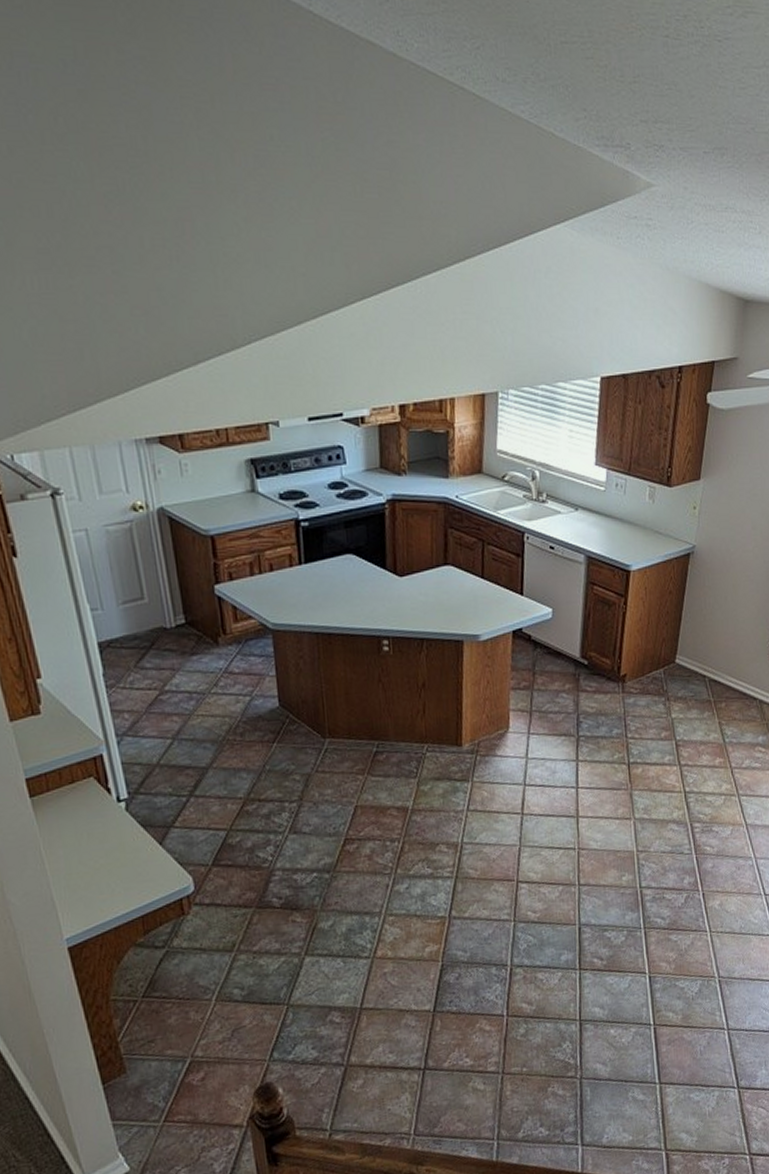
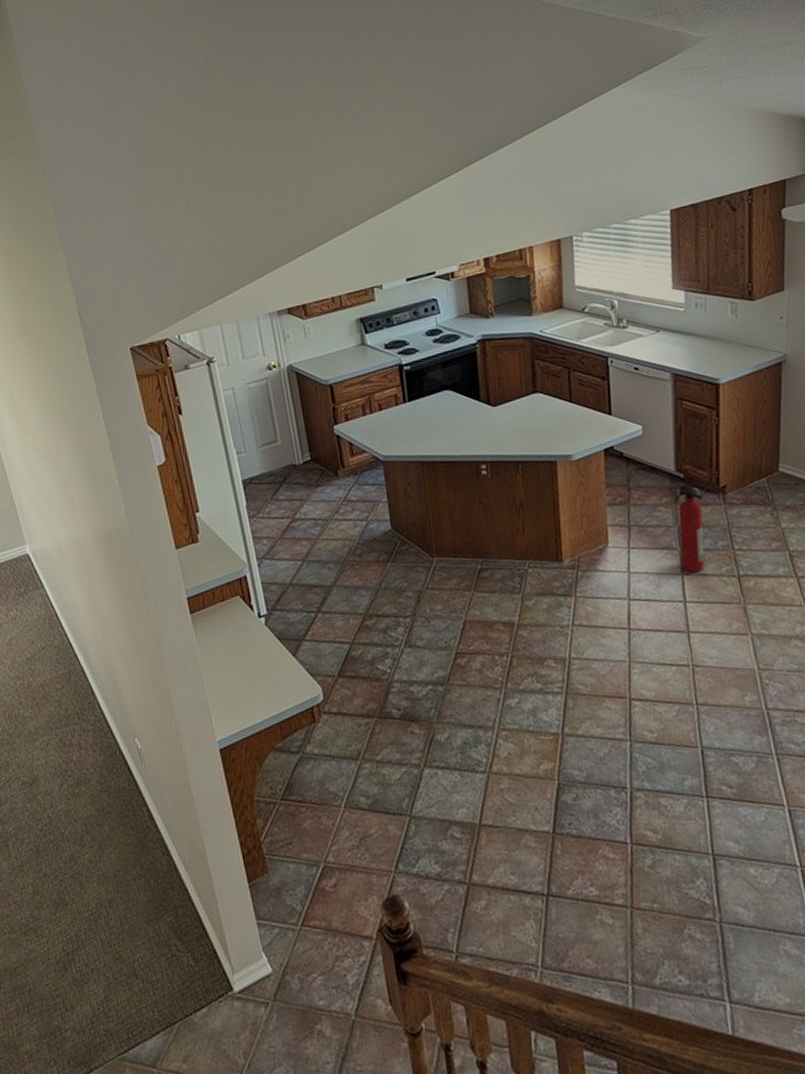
fire extinguisher: none [576,670,604,760] -> present [674,484,705,573]

